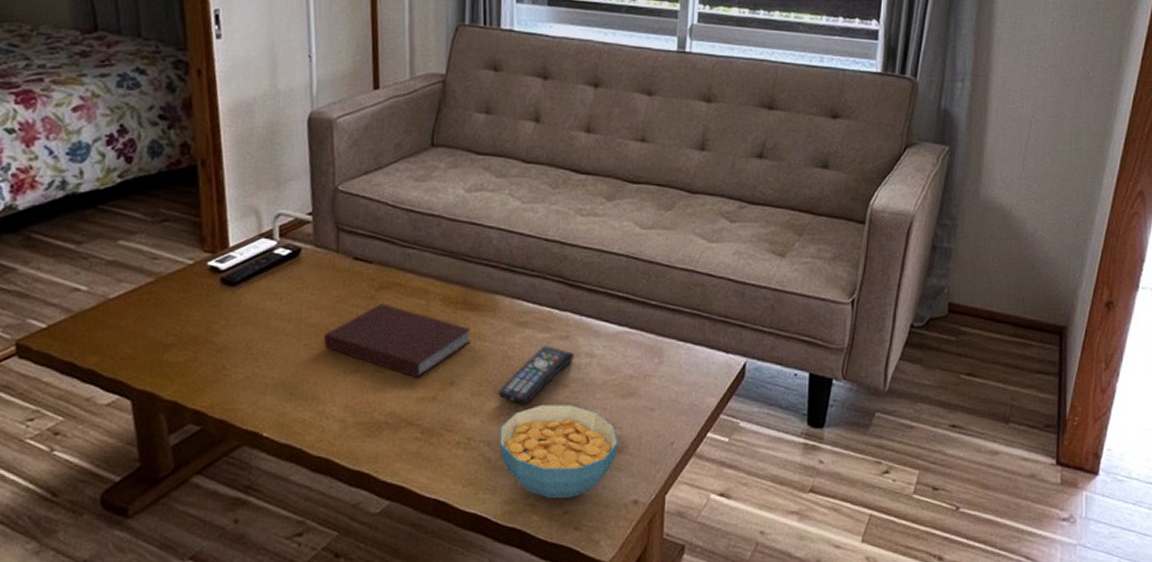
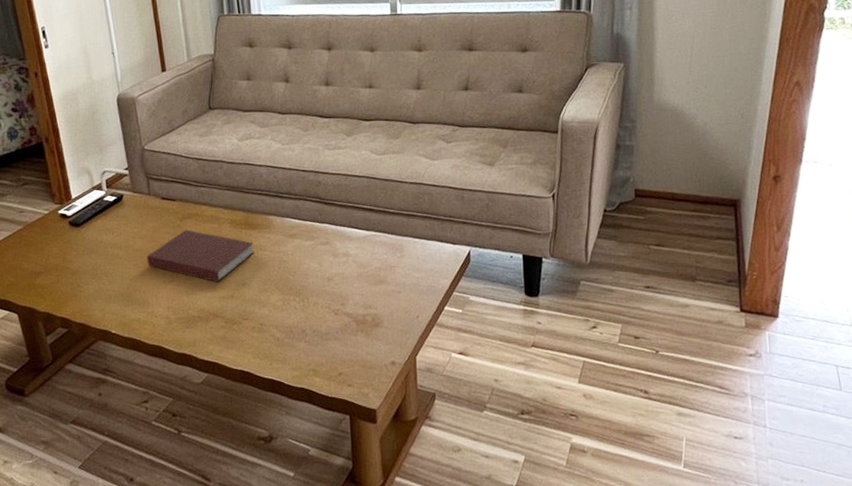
remote control: present [498,345,574,405] -> none [279,250,334,296]
cereal bowl: present [499,404,618,499] -> none [283,293,375,365]

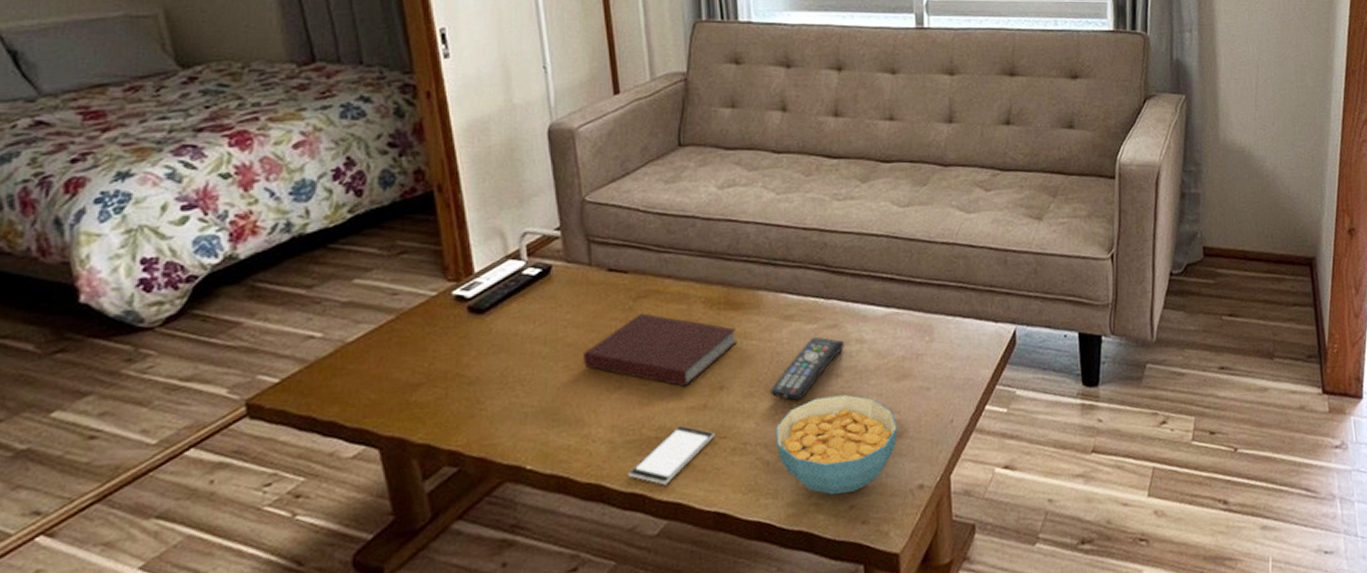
smartphone: none [179,309,240,350] -> present [627,425,715,486]
remote control: none [279,250,334,296] -> present [770,336,844,401]
cereal bowl: none [283,293,375,365] -> present [775,394,898,495]

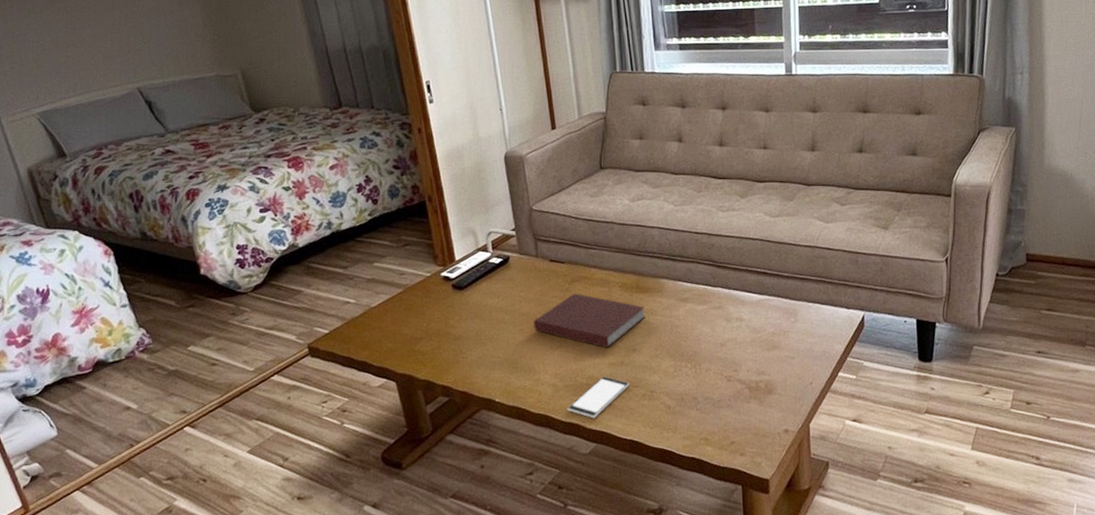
remote control: present [770,336,844,401] -> none [671,315,727,363]
cereal bowl: present [775,394,898,495] -> none [674,359,768,433]

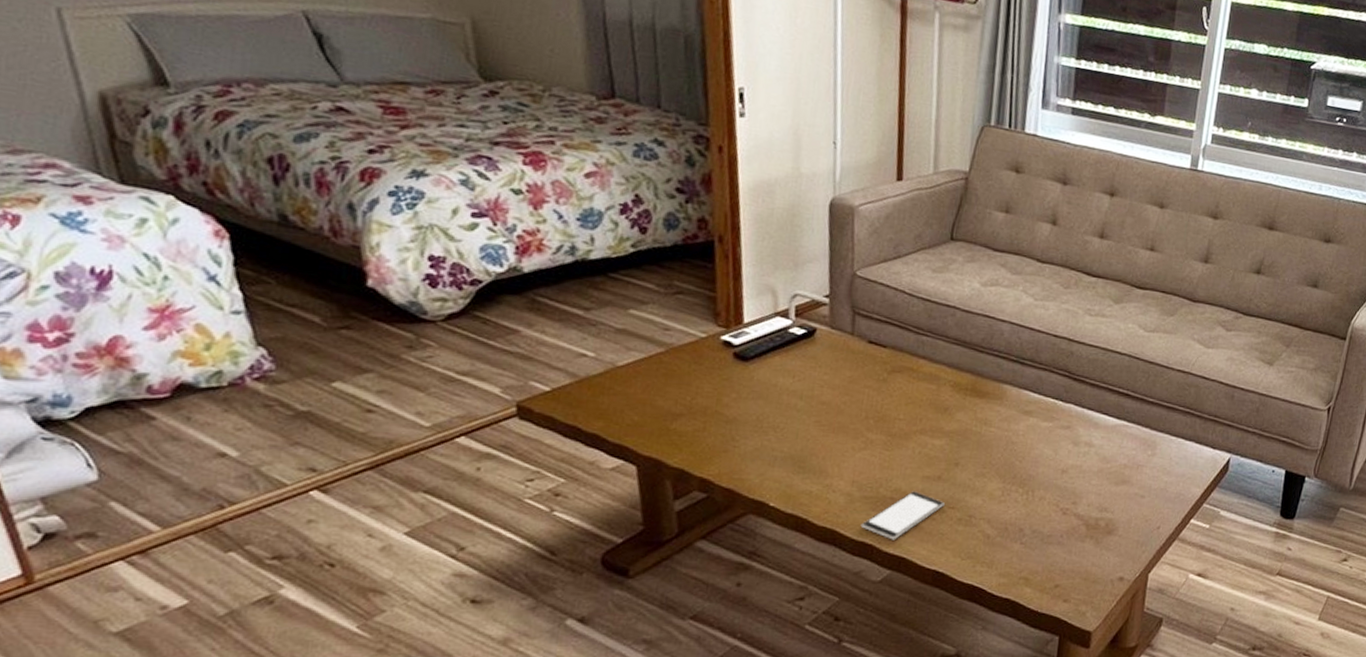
notebook: present [534,293,646,348] -> none [834,386,979,458]

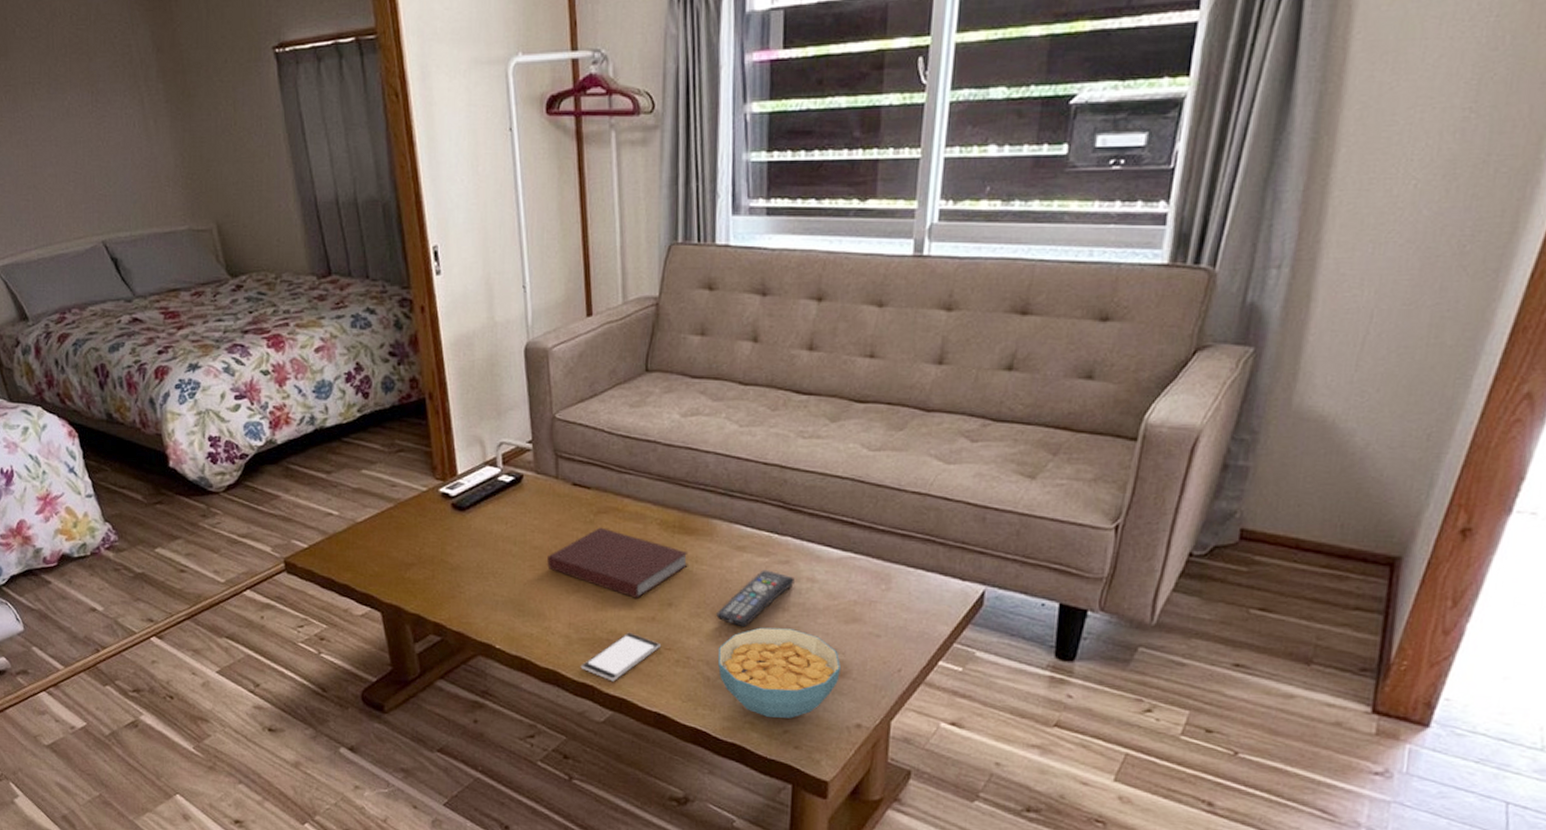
notebook: none [834,386,979,458] -> present [547,527,689,598]
cereal bowl: none [998,487,1109,574] -> present [717,627,841,718]
remote control: none [1000,433,1074,488] -> present [716,569,795,628]

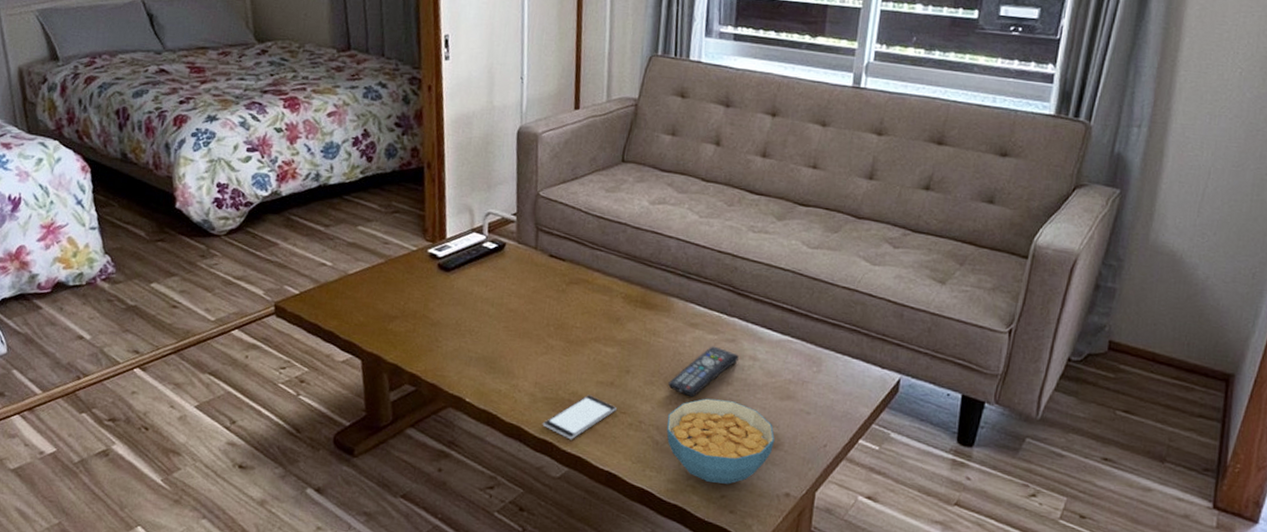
notebook: present [547,527,689,598] -> none [520,296,648,364]

